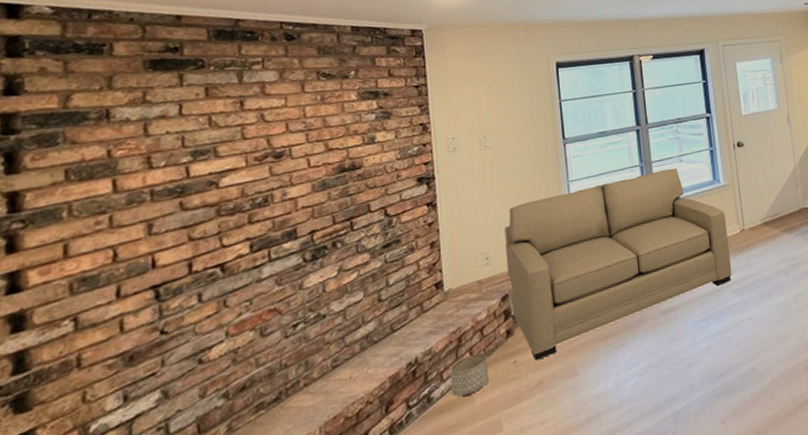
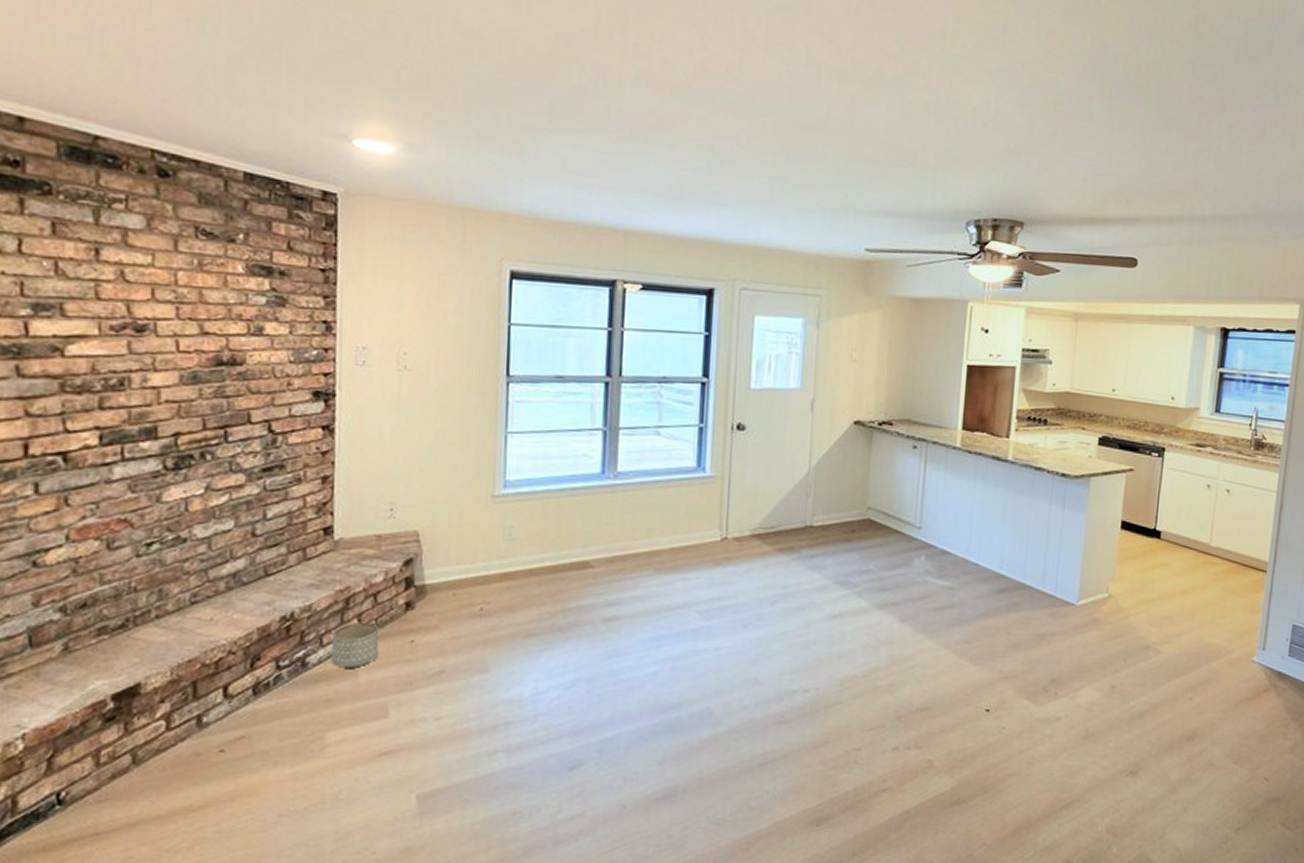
sofa: present [504,167,733,361] -> none [413,440,705,645]

